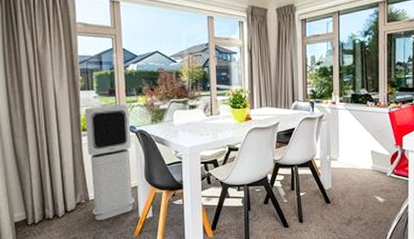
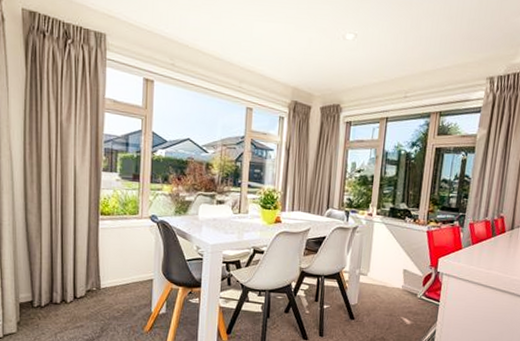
air purifier: present [84,104,136,220] -> none [103,189,153,311]

